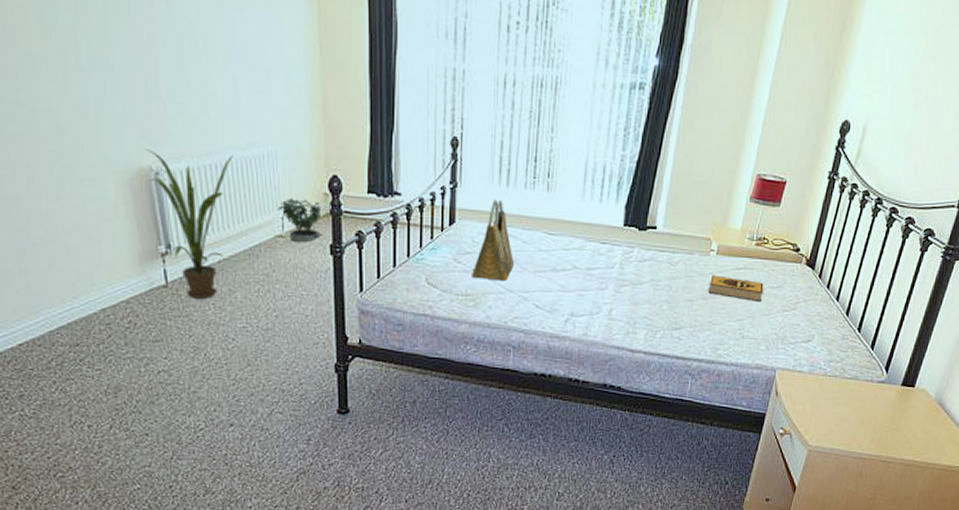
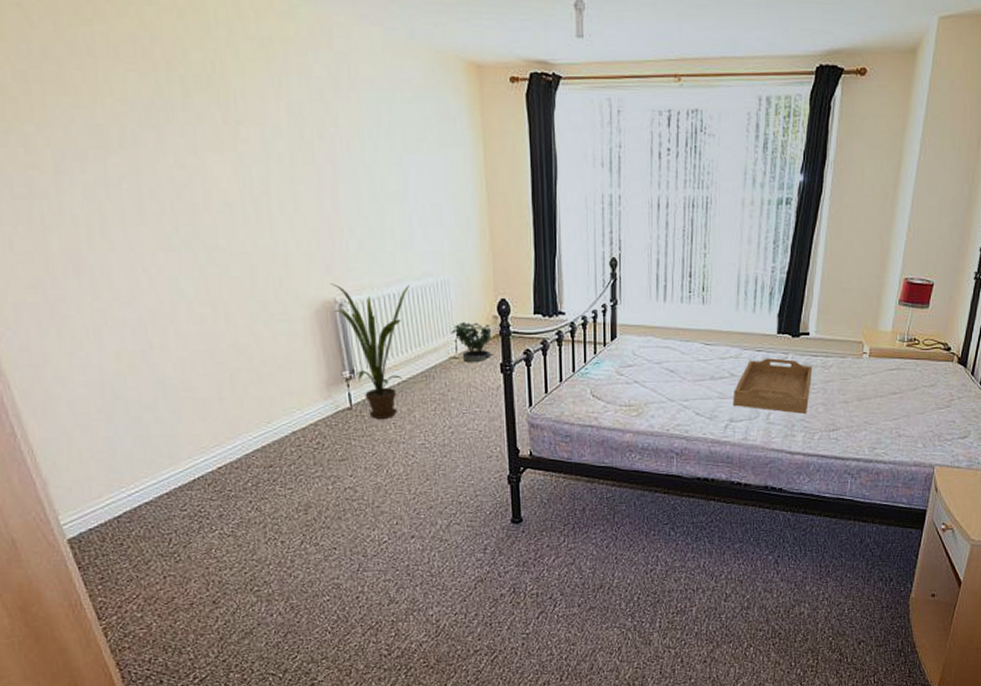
grocery bag: present [472,198,515,281] -> none [634,313,675,391]
serving tray: none [575,251,659,311] -> present [734,358,813,414]
hardback book: present [708,275,764,301] -> none [863,377,917,400]

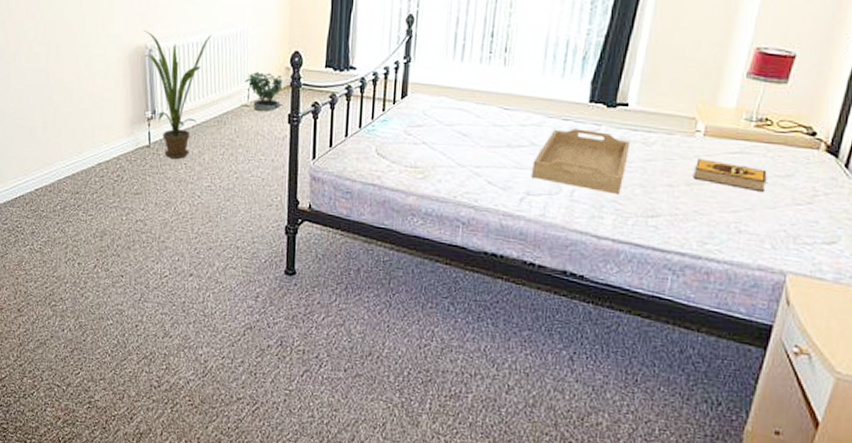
hardback book: none [863,377,917,400] -> present [693,159,767,191]

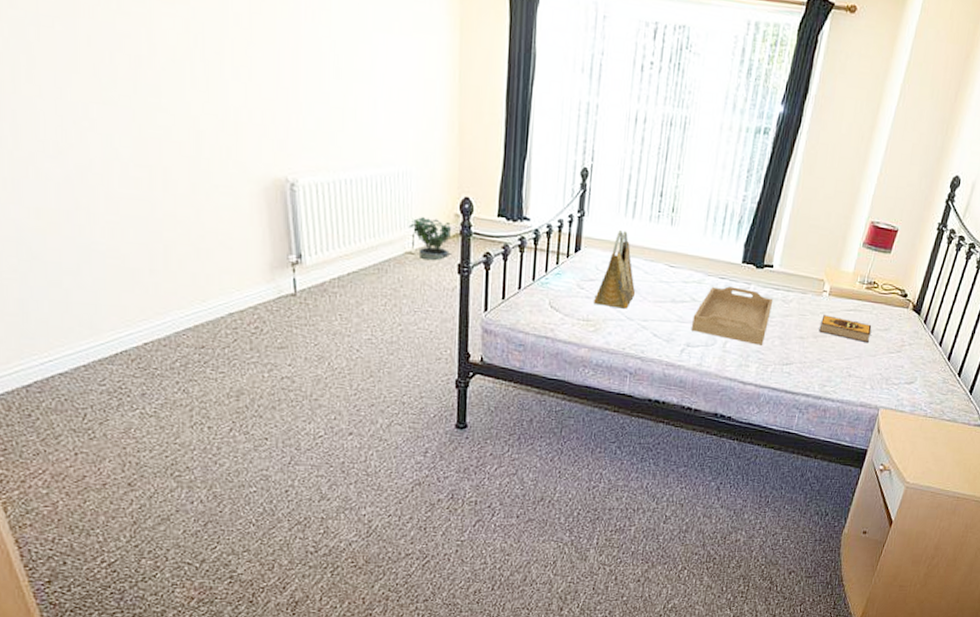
house plant: present [144,30,213,159] -> none [283,160,370,309]
grocery bag: none [422,73,467,155] -> present [594,229,636,309]

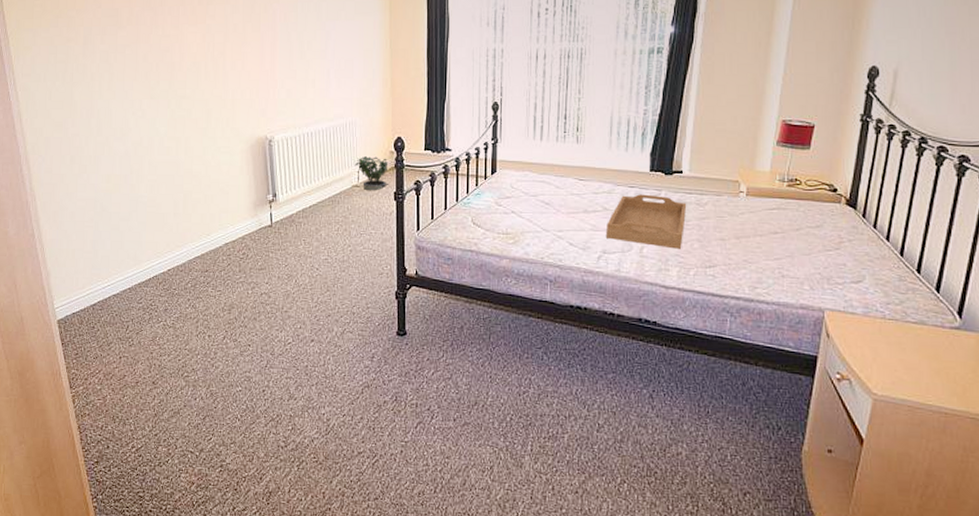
grocery bag: present [594,229,636,309] -> none [512,151,549,221]
hardback book: present [819,315,872,342] -> none [741,215,801,241]

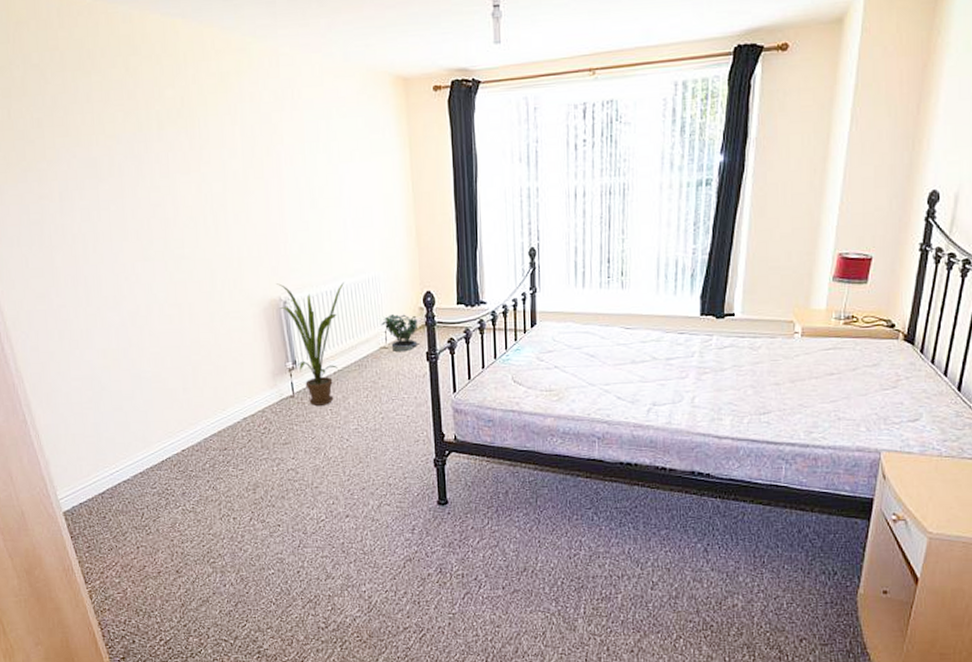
house plant: none [264,124,325,236] -> present [276,281,345,406]
serving tray: present [607,194,687,249] -> none [656,340,740,397]

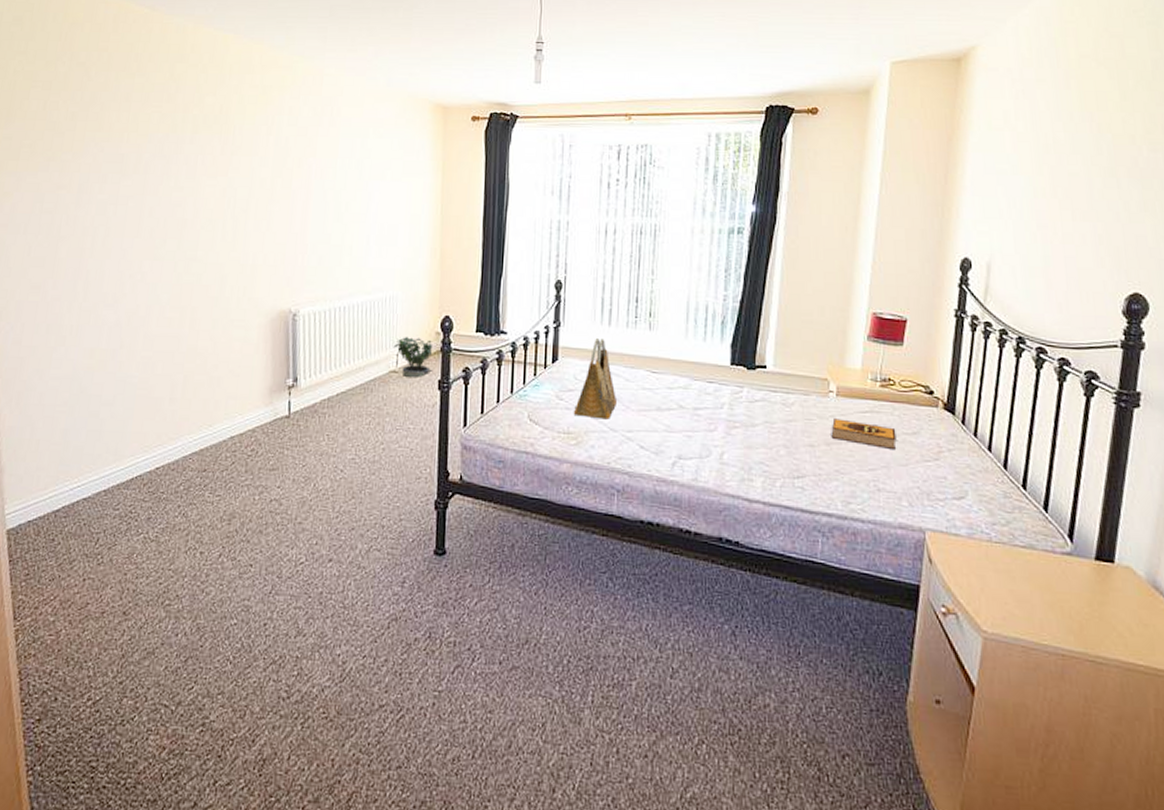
house plant: present [276,281,345,406] -> none [287,294,361,430]
grocery bag: none [554,300,595,376] -> present [574,337,618,419]
hardback book: none [796,357,857,381] -> present [831,418,897,449]

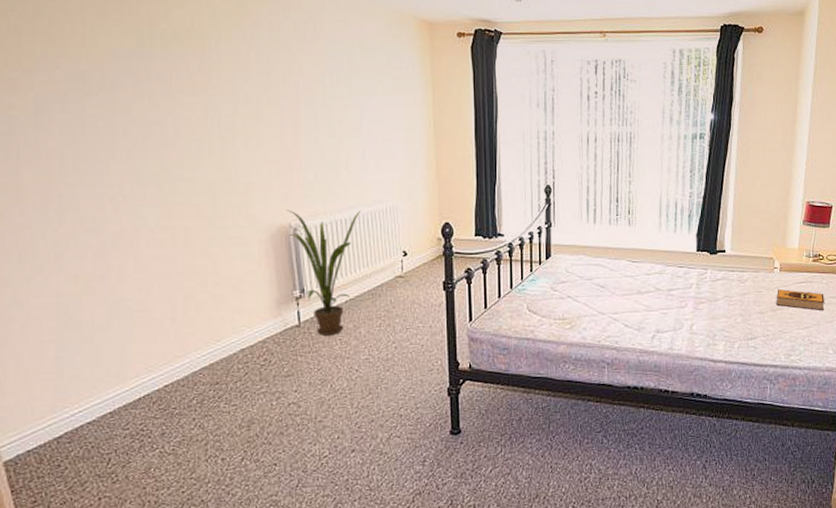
house plant: none [287,294,361,430] -> present [287,210,362,335]
potted plant: present [393,336,433,378] -> none [397,243,436,282]
grocery bag: present [574,337,618,419] -> none [567,234,605,305]

